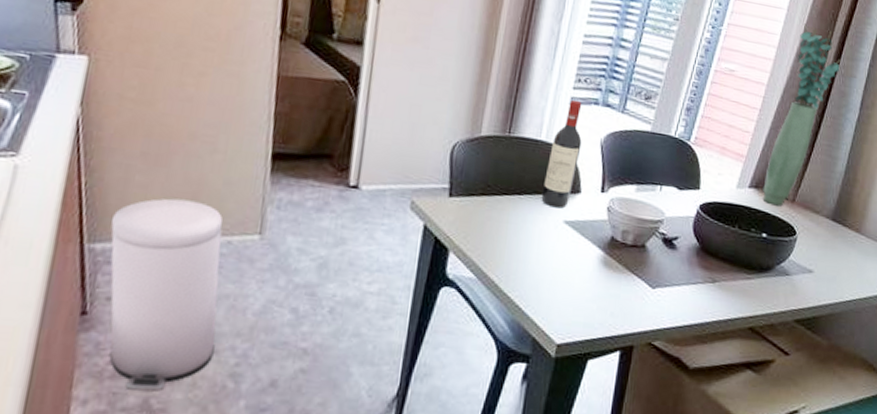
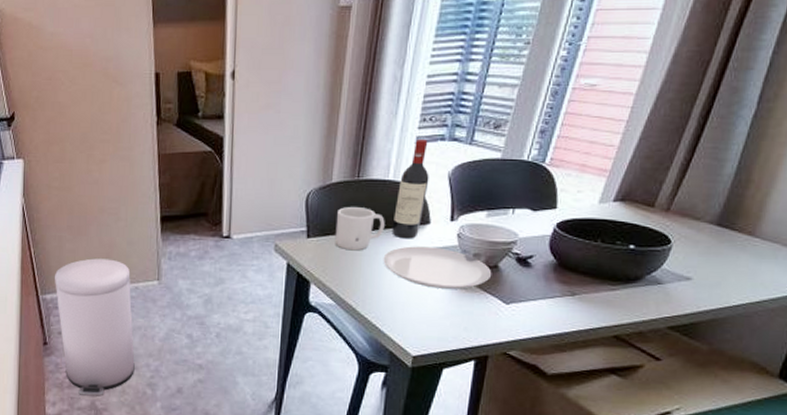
mug: none [479,165,535,217] -> present [335,206,385,251]
plate: none [530,216,640,269] -> present [383,246,492,289]
vase: present [762,23,841,207] -> none [630,20,734,217]

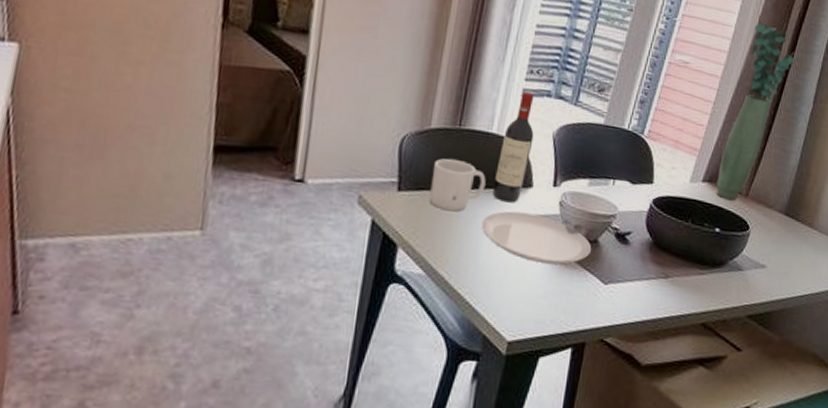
pedal bin: present [55,258,135,397] -> none [42,192,163,394]
vase: none [630,20,734,217] -> present [716,15,796,201]

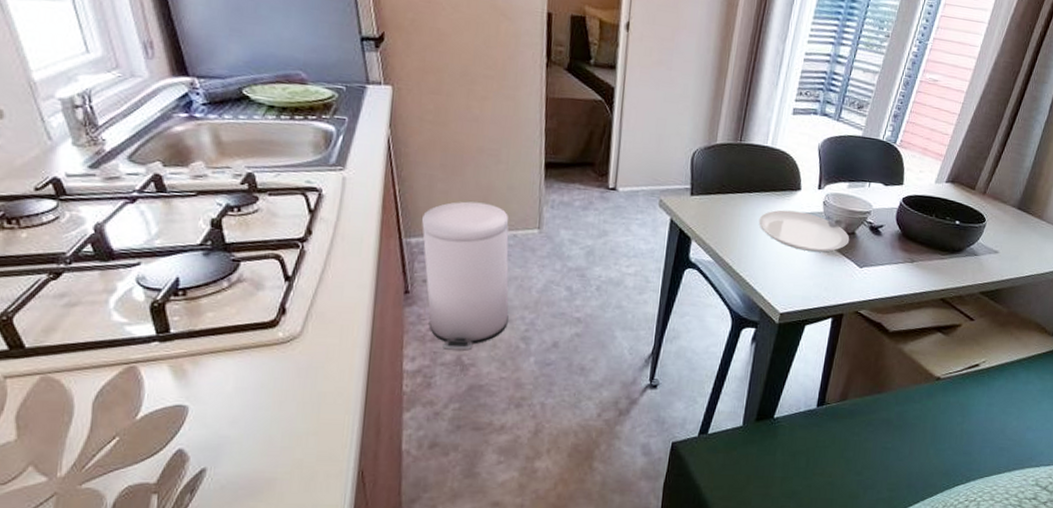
pedal bin: none [42,192,163,394] -> present [422,201,509,351]
mug: present [429,158,486,212] -> none [716,168,762,211]
wine bottle: present [492,92,535,203] -> none [767,111,803,203]
vase: present [716,15,796,201] -> none [957,35,1035,198]

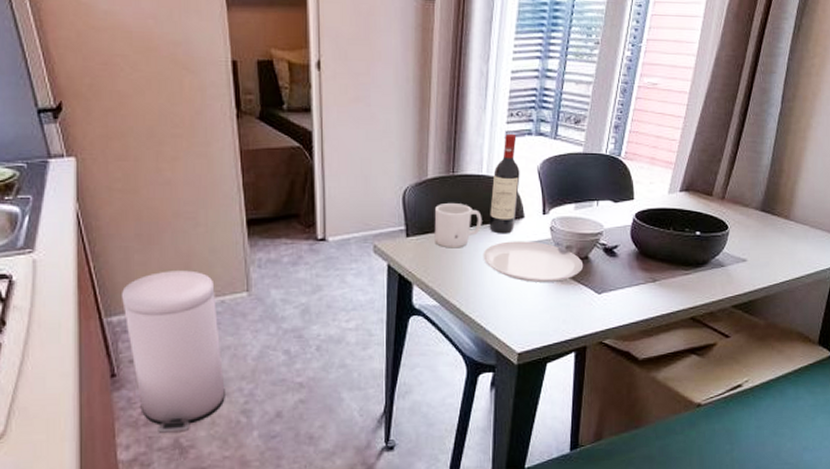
mug: none [716,168,762,211] -> present [434,202,482,248]
wine bottle: none [767,111,803,203] -> present [489,134,520,234]

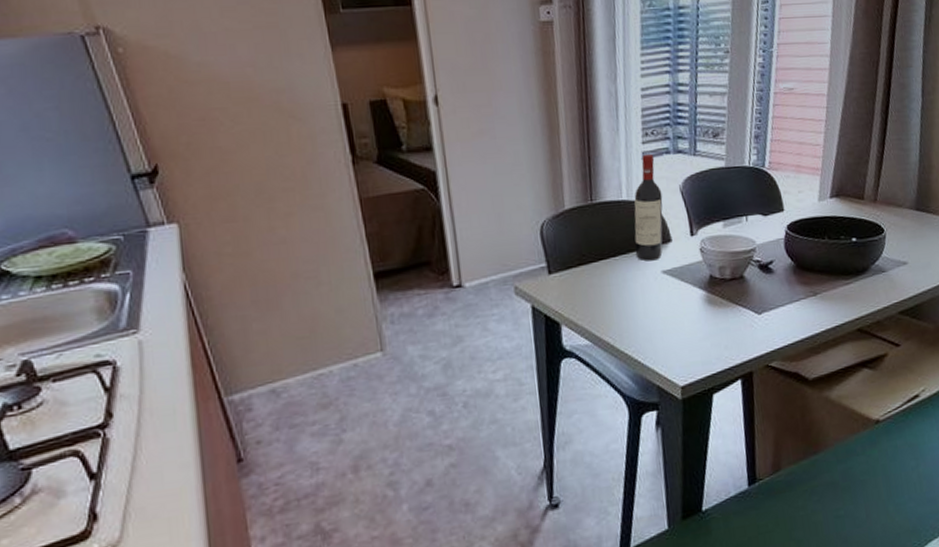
pedal bin: present [122,270,225,433] -> none [242,334,368,519]
mug: present [434,202,482,248] -> none [575,232,628,282]
plate: present [483,241,584,282] -> none [632,265,740,309]

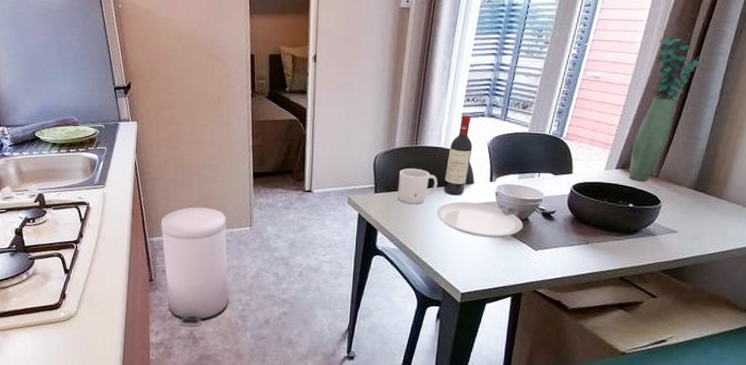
pedal bin: none [242,334,368,519] -> present [161,207,229,327]
mug: none [575,232,628,282] -> present [397,168,438,205]
plate: none [632,265,740,309] -> present [436,201,524,238]
vase: none [843,25,895,209] -> present [628,30,701,182]

